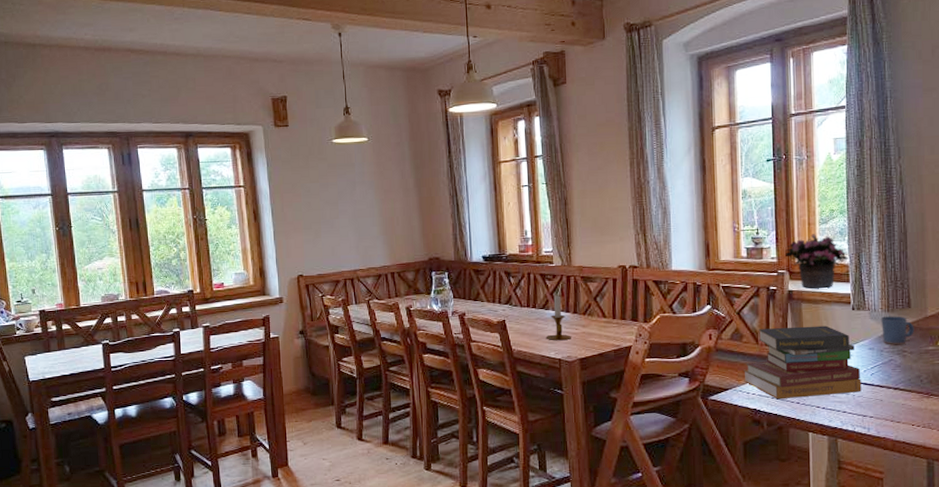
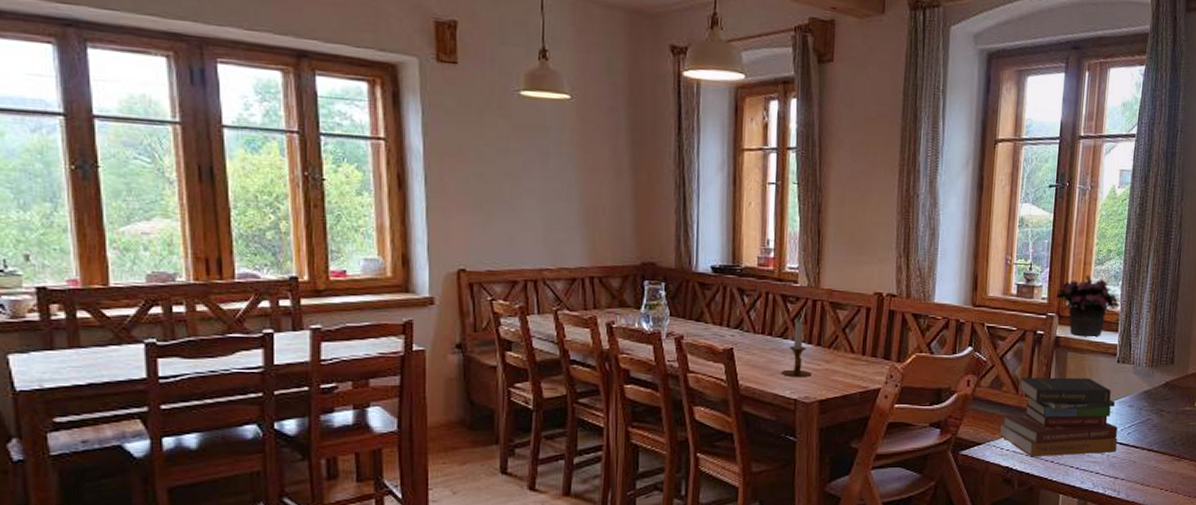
mug: present [881,316,914,345] -> none [1143,372,1175,404]

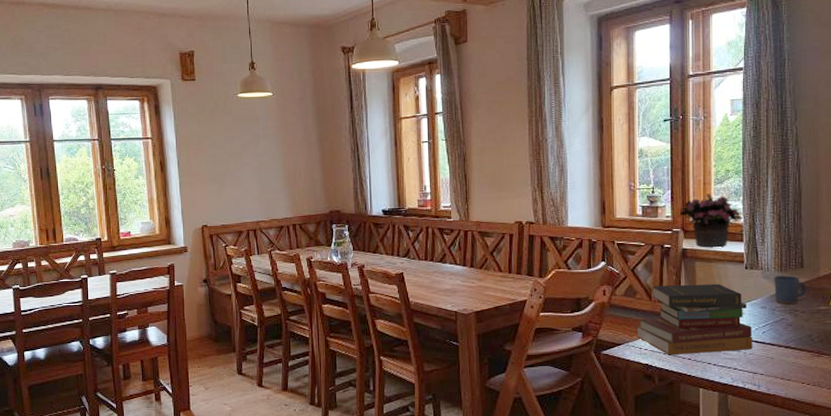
candlestick: present [781,323,811,377] -> none [442,250,467,293]
mug: none [1143,372,1175,404] -> present [774,275,807,304]

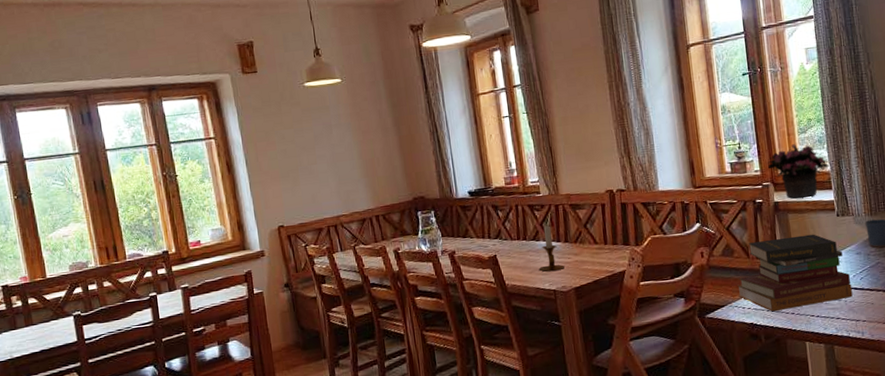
candlestick: none [442,250,467,293] -> present [538,226,564,272]

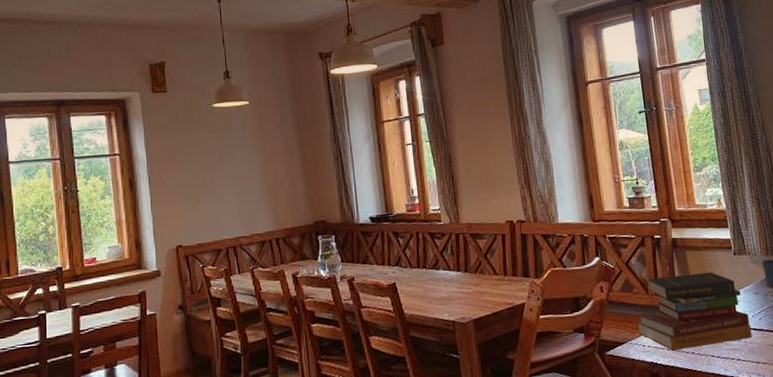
candlestick: present [538,226,564,272] -> none [438,254,464,302]
potted flower: present [768,144,829,199] -> none [665,181,725,236]

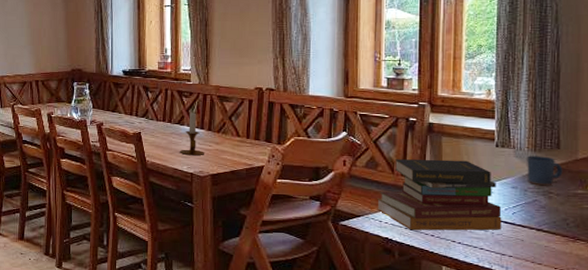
candlestick: none [438,254,464,302] -> present [179,113,204,155]

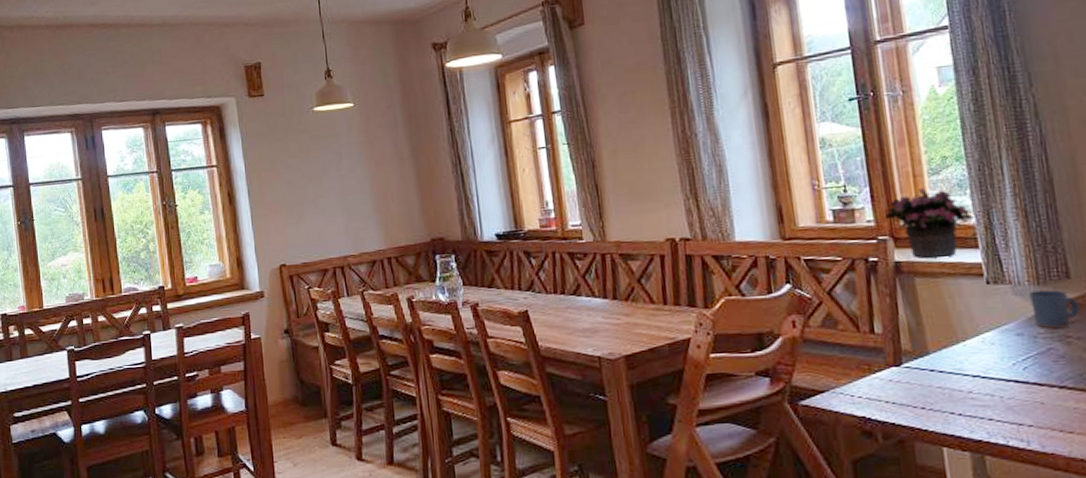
candlestick: present [179,113,204,155] -> none [579,278,612,334]
books: present [377,159,502,231] -> none [843,305,1012,403]
potted flower: none [428,68,495,124] -> present [885,188,974,259]

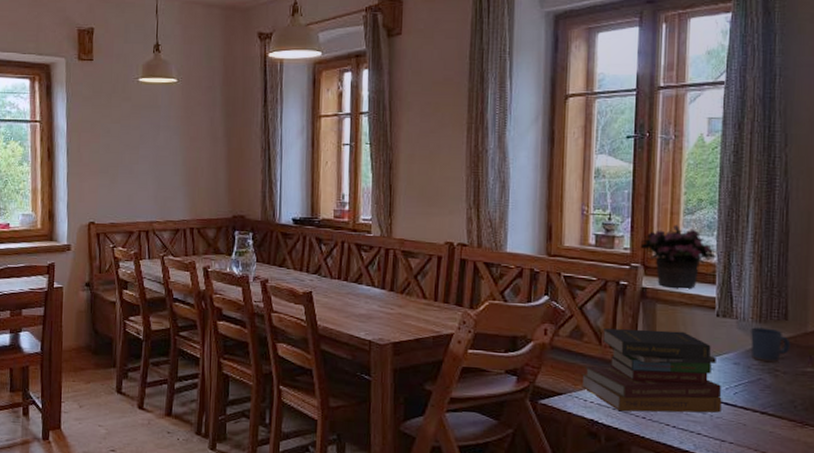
books: none [843,305,1012,403] -> present [581,328,722,413]

